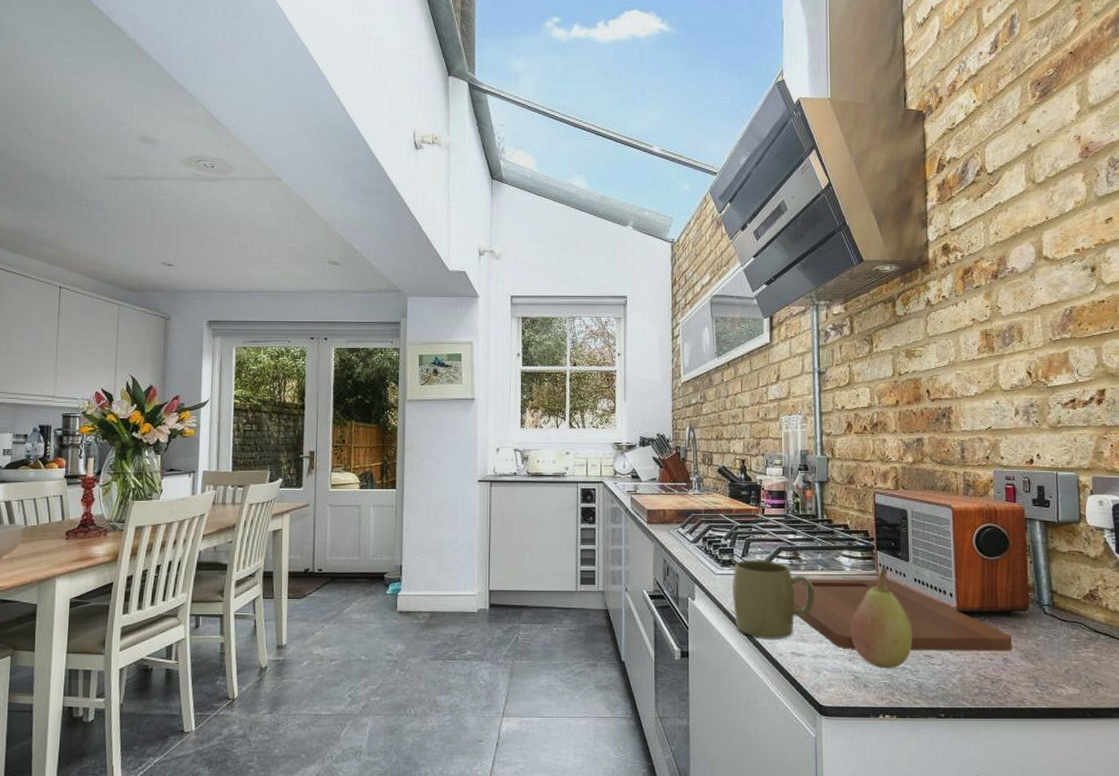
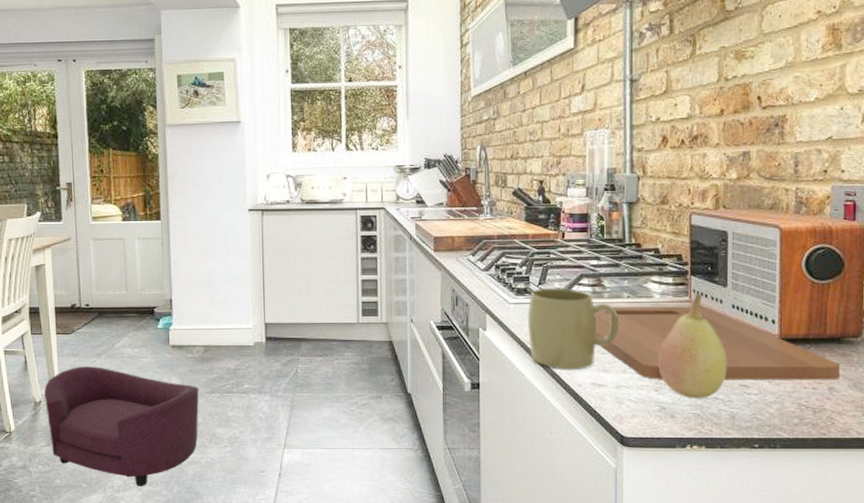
dog bed: none [270,632,423,756] -> present [43,367,199,486]

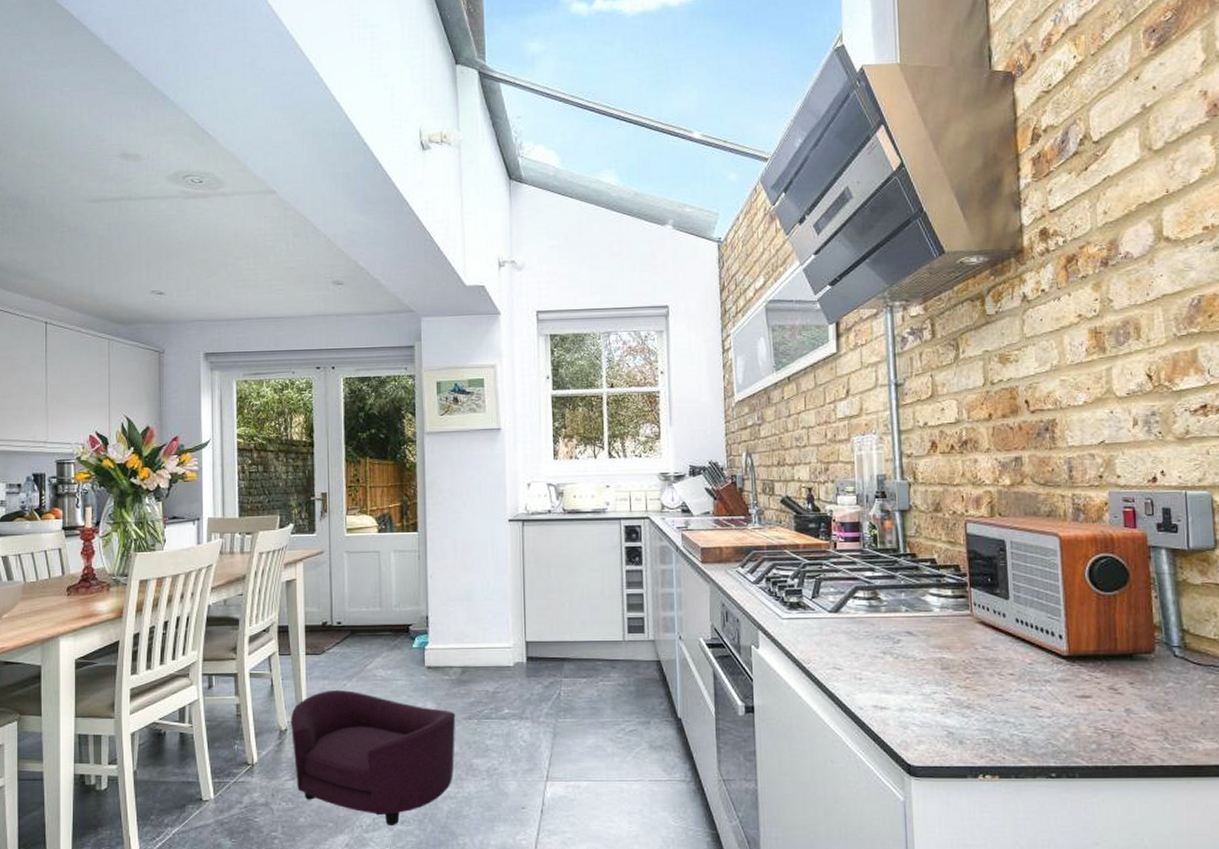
mug: present [528,287,620,368] -> none [802,601,899,690]
cutting board: present [595,306,841,380] -> none [872,620,1137,701]
fruit: present [658,292,727,399] -> none [942,605,1016,723]

